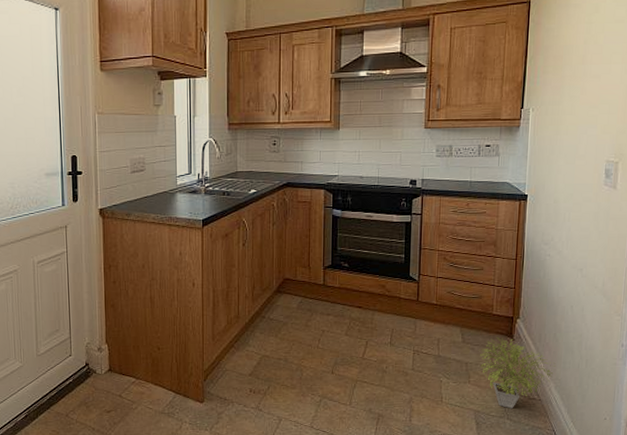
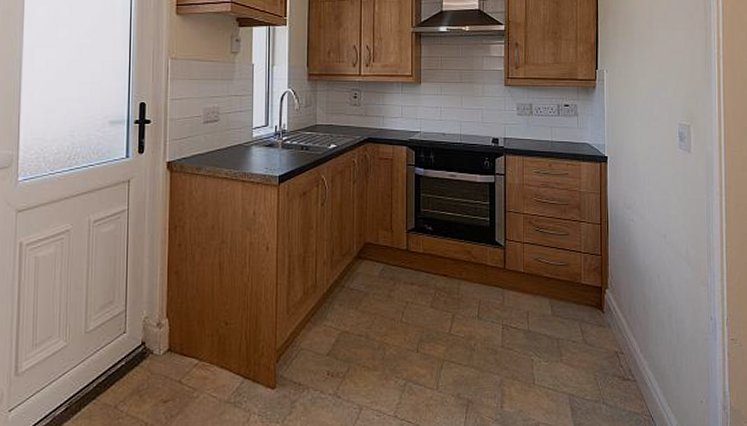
potted plant: present [479,337,556,409] -> none [570,309,648,391]

